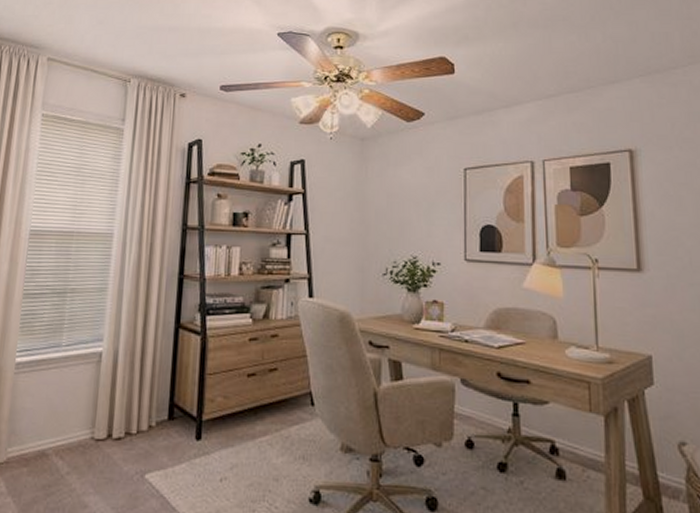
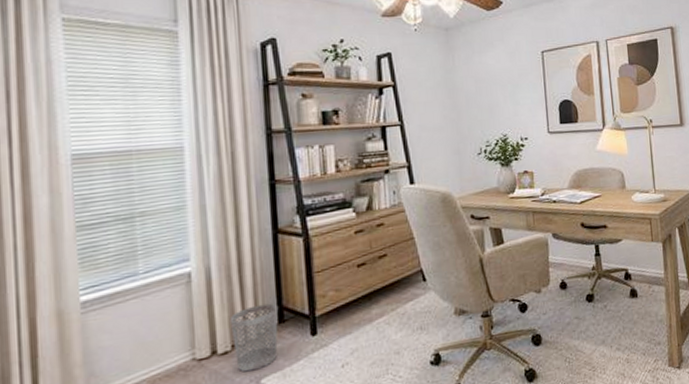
wastebasket: none [126,396,170,463] -> present [229,303,279,372]

